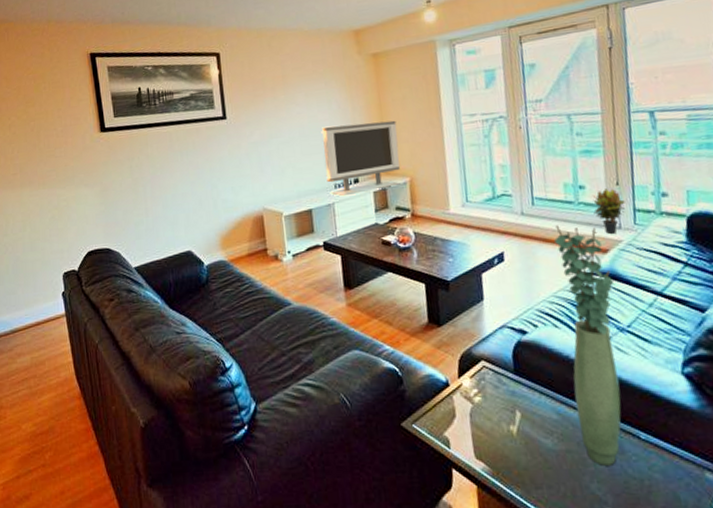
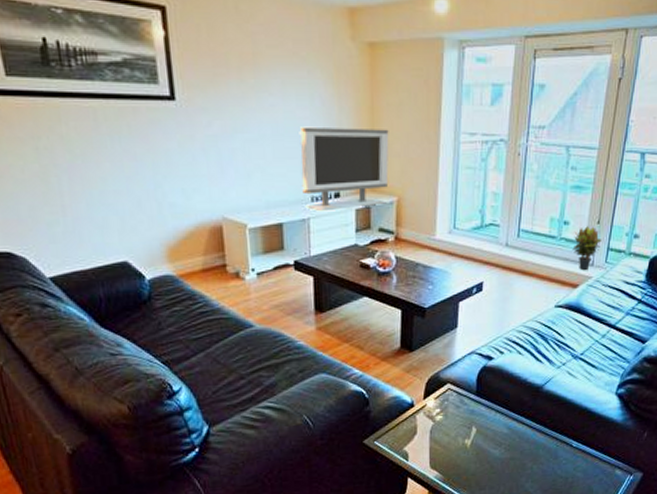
vase: present [554,225,622,466] -> none [524,259,578,469]

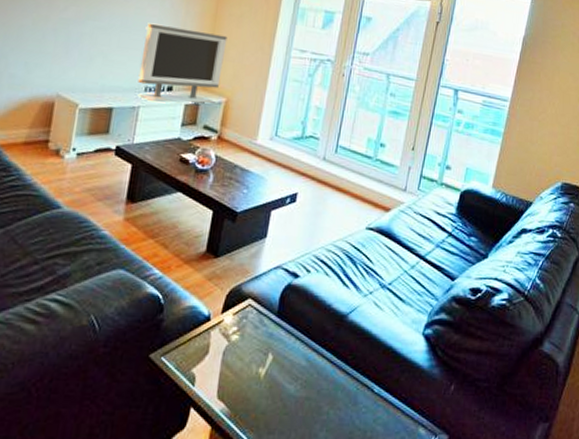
potted plant: present [572,226,602,270] -> none [386,151,415,195]

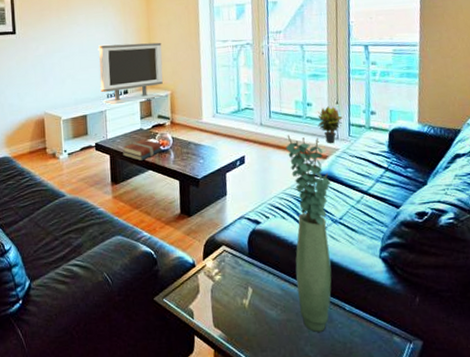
books: none [149,151,200,180] -> present [123,138,162,162]
vase: none [322,177,388,415] -> present [286,135,332,332]
potted plant: none [386,151,415,195] -> present [317,106,343,143]

